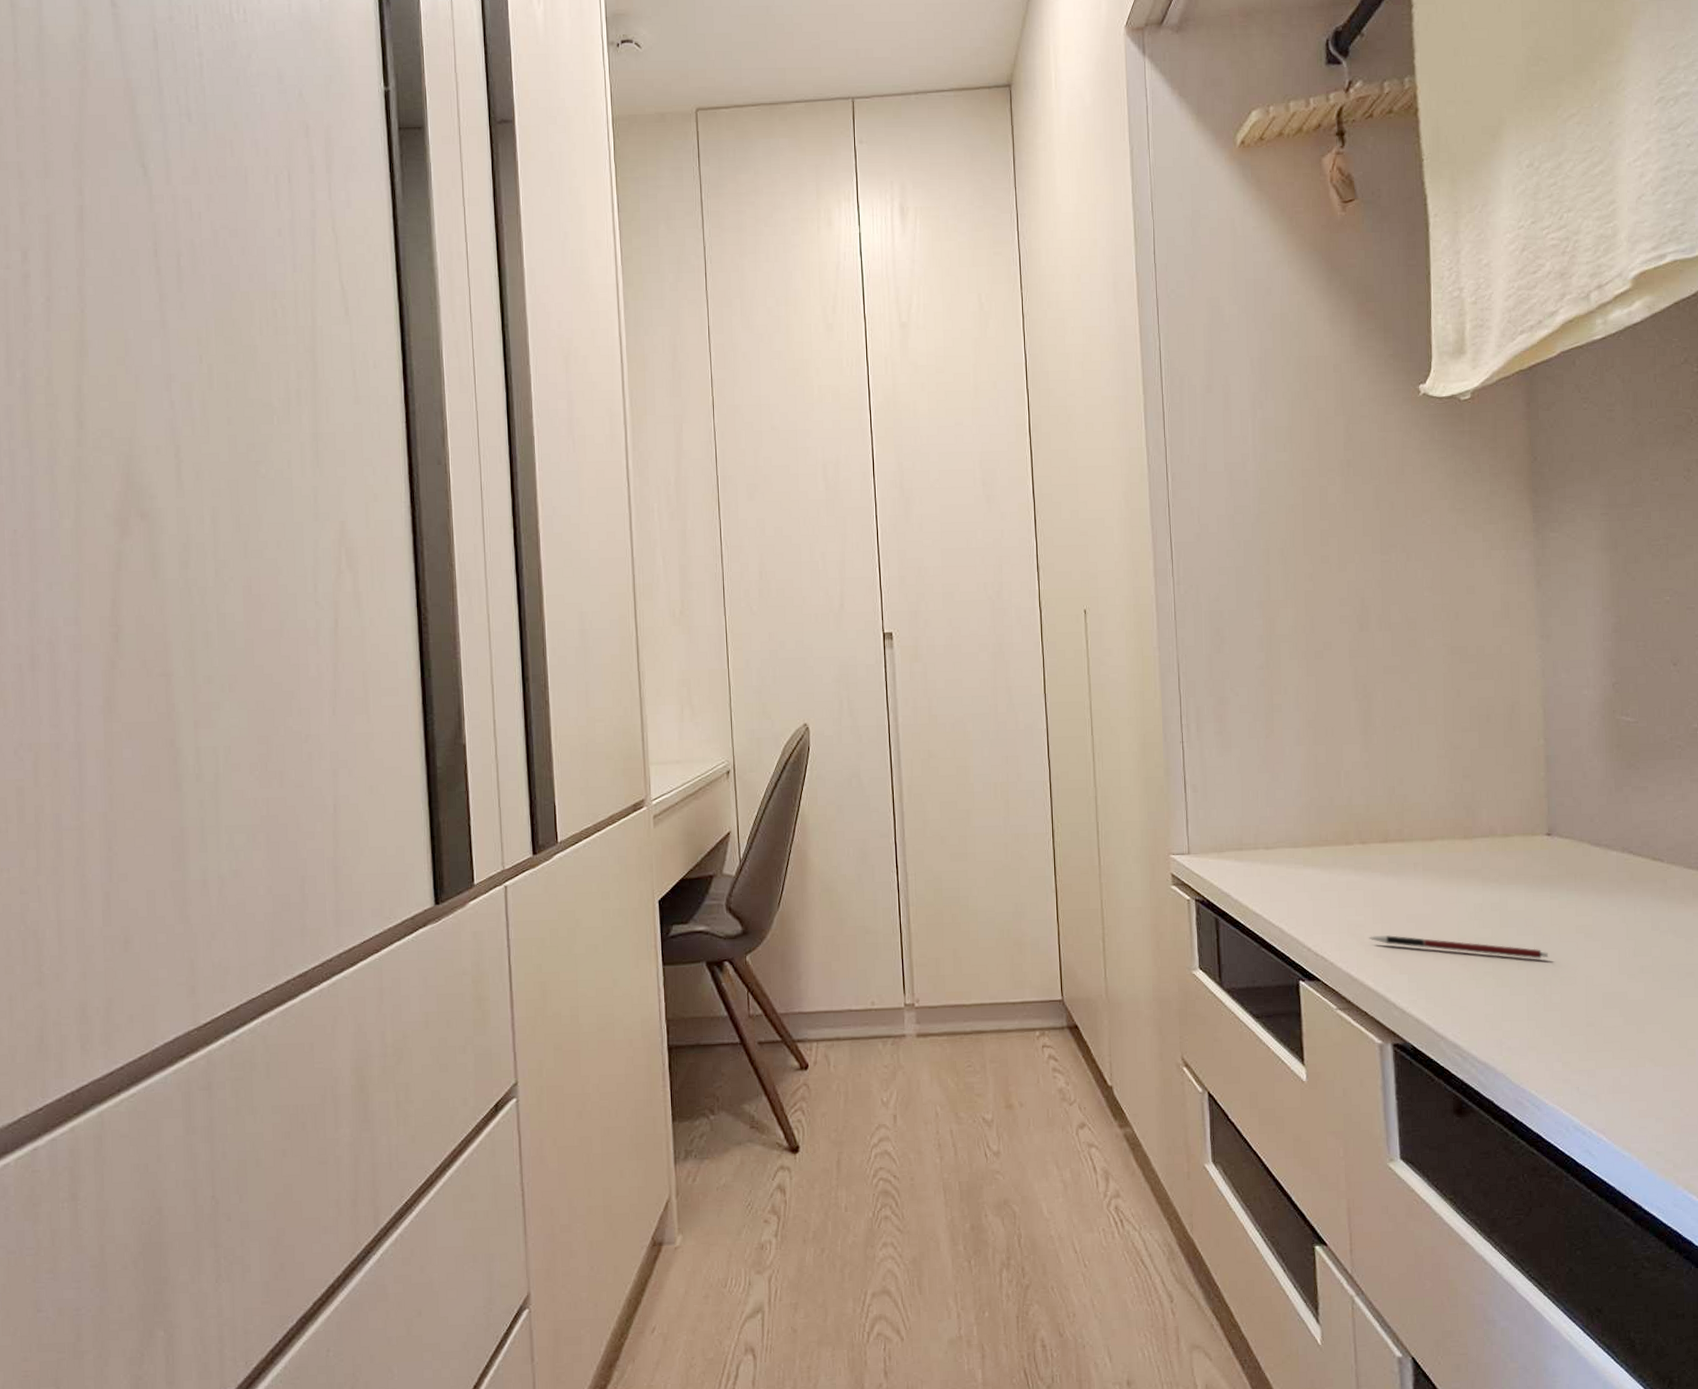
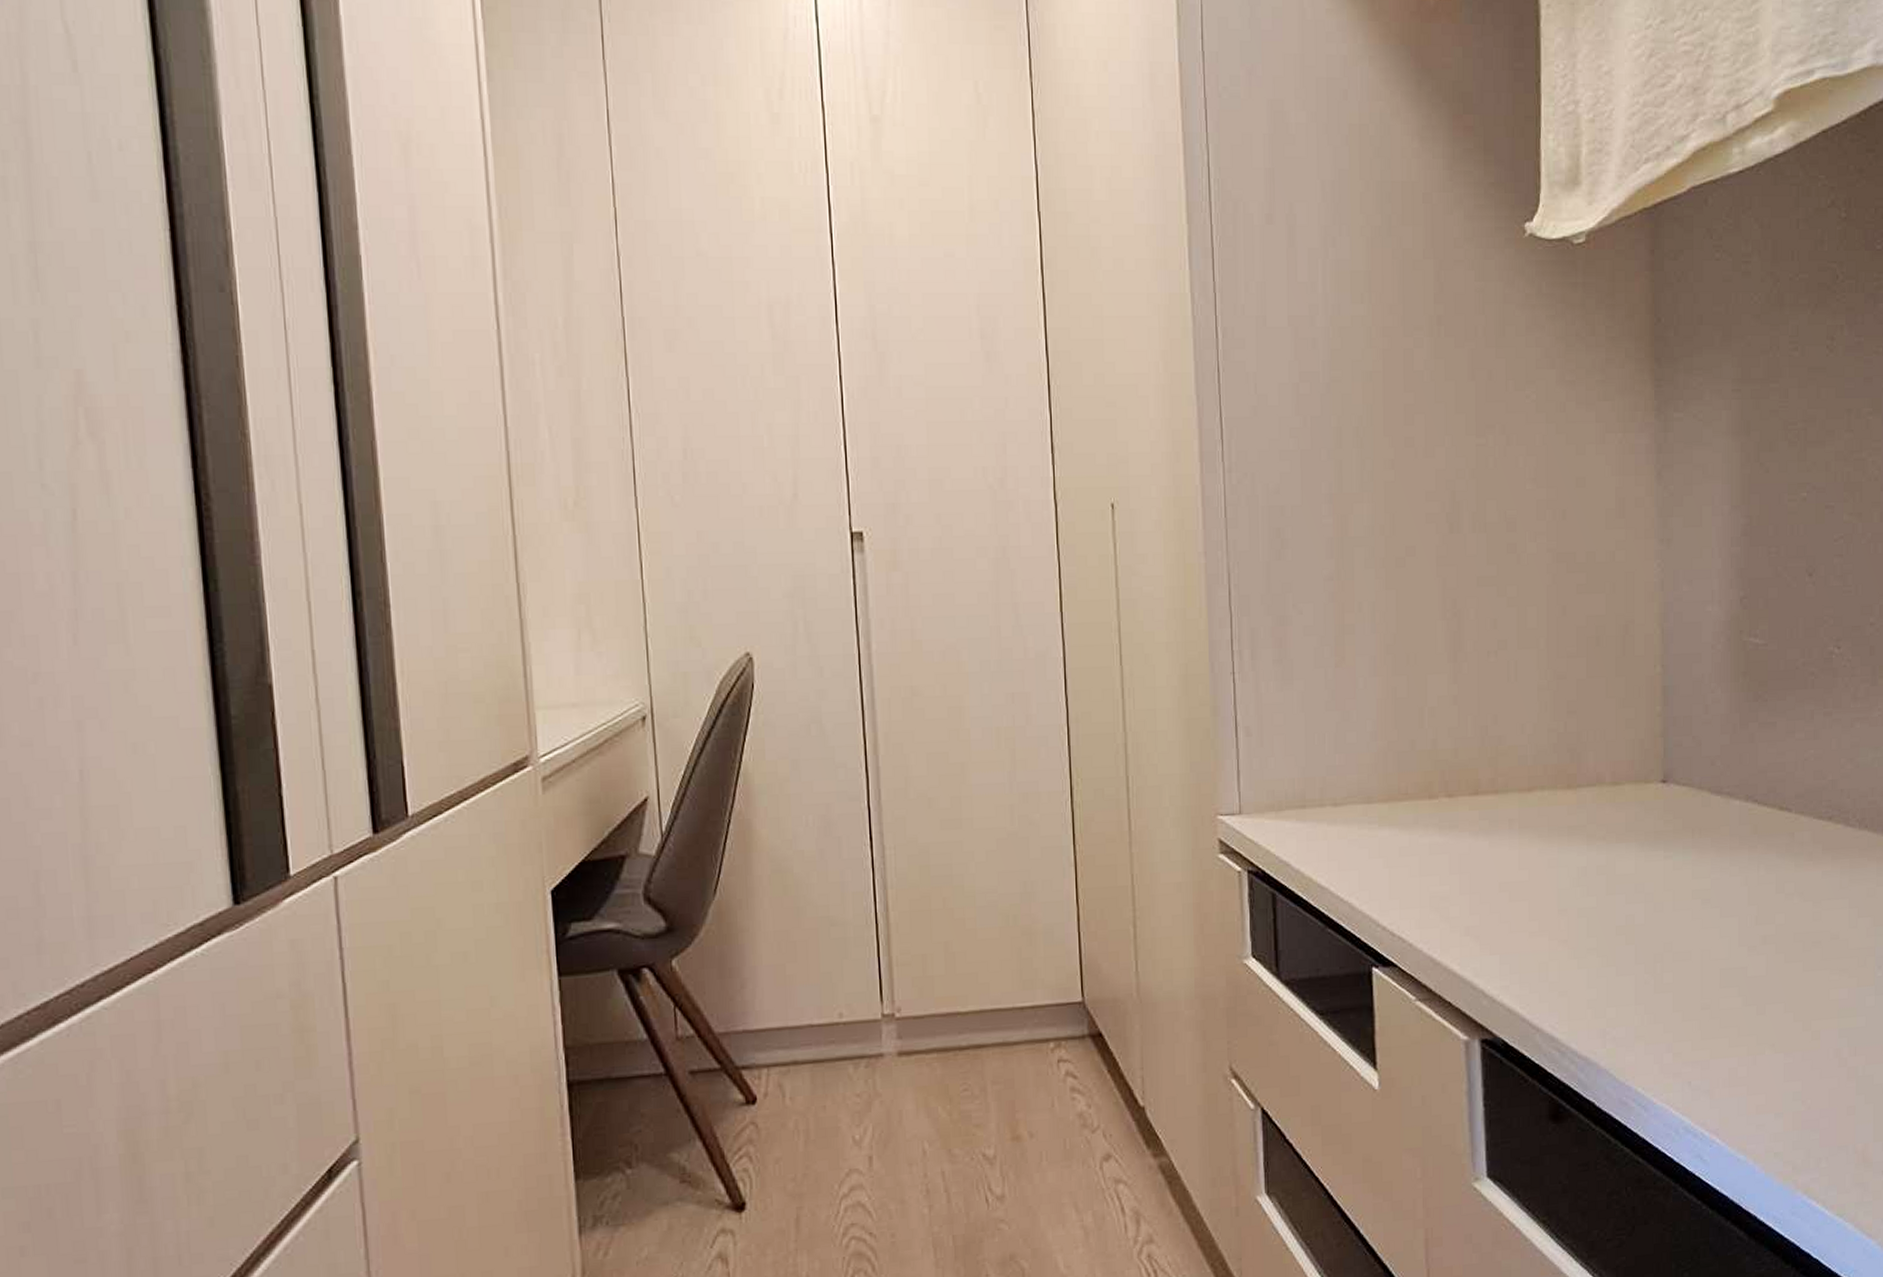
pen: present [1368,935,1549,960] -> none [1453,908,1661,932]

